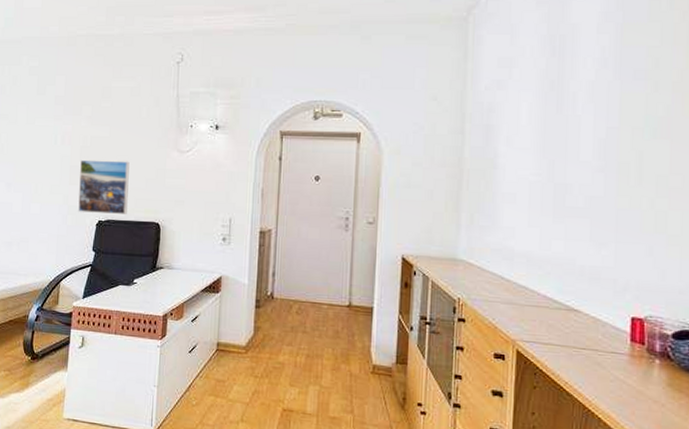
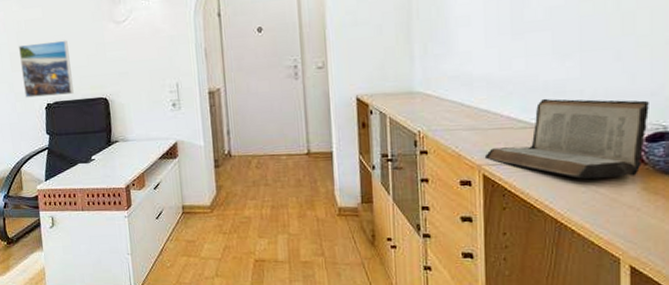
book: none [519,282,677,371] -> present [484,98,649,179]

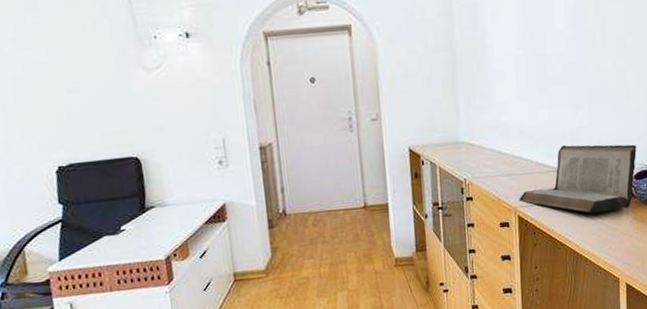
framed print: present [19,40,74,98] -> none [14,89,95,160]

